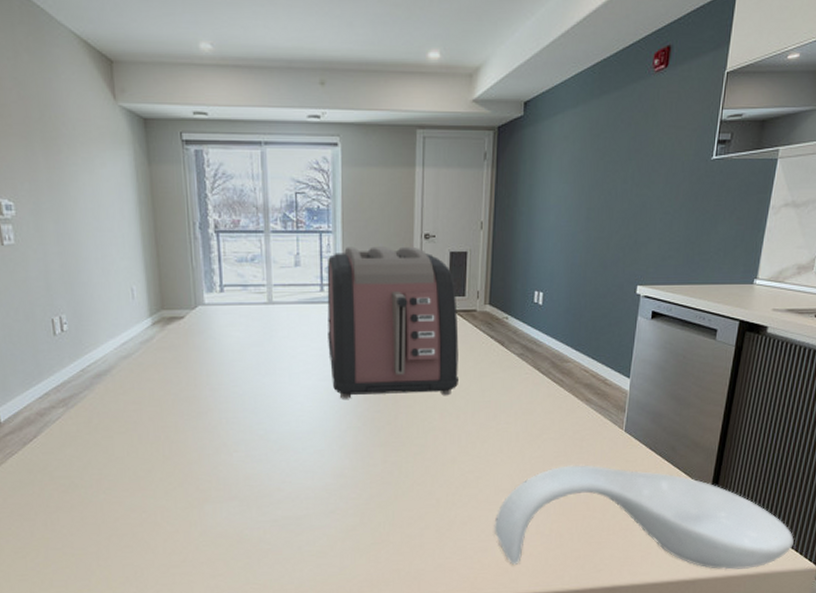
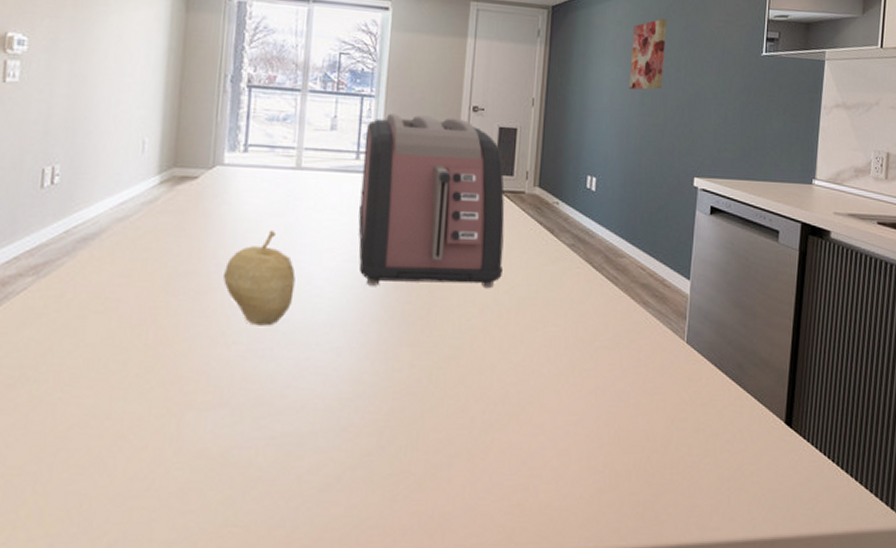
fruit: none [218,358,279,437] -> present [223,229,296,326]
spoon rest: present [494,465,794,570] -> none [537,382,883,527]
wall art: none [576,129,615,205] -> present [629,18,667,90]

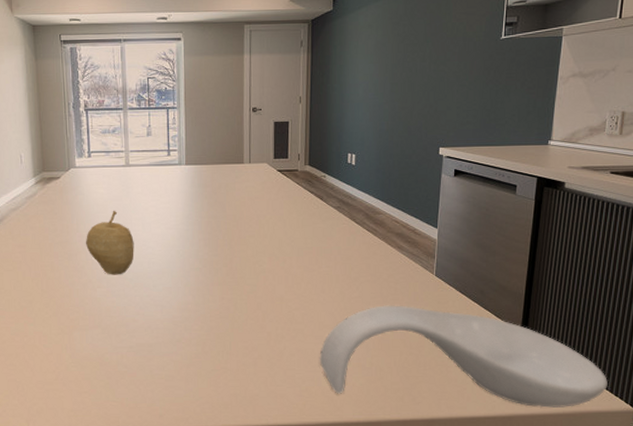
toaster: present [358,113,505,287] -> none [173,118,284,245]
spoon rest: none [537,382,883,527] -> present [319,305,608,408]
wall art: present [629,18,667,90] -> none [381,18,412,81]

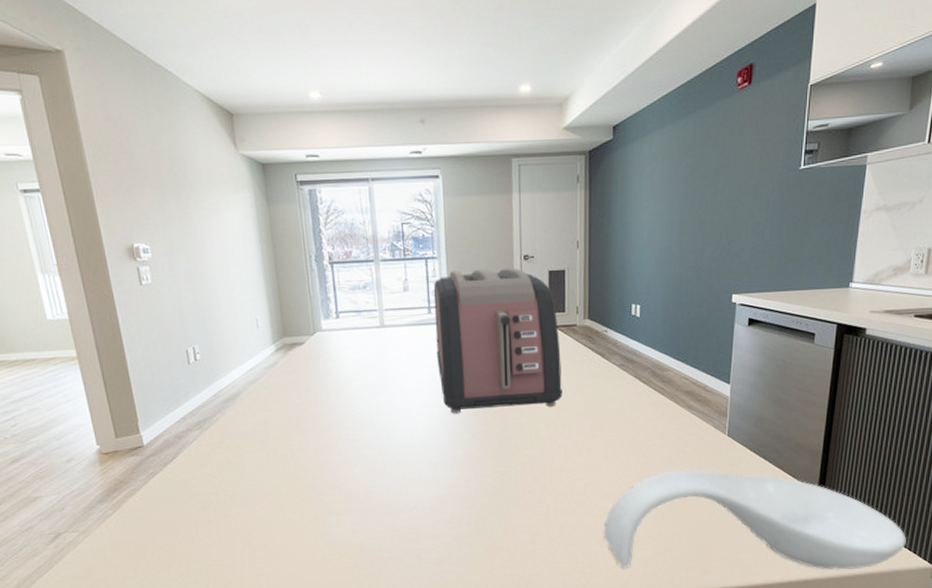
fruit: present [86,210,134,275] -> none [338,378,394,452]
toaster: none [173,118,284,245] -> present [433,267,562,414]

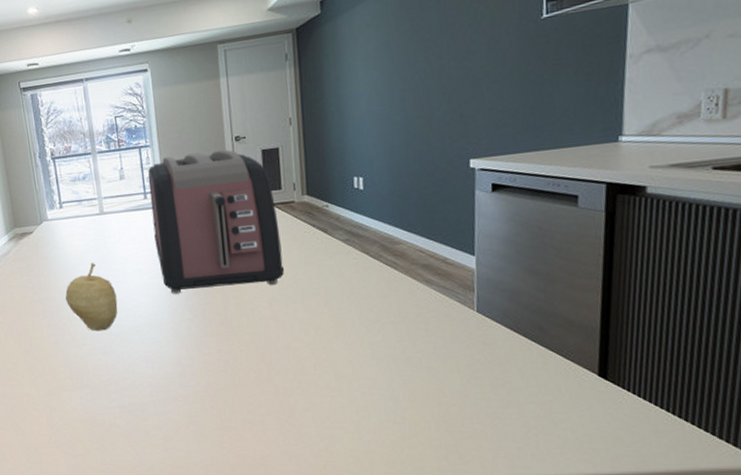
fruit: none [338,378,394,452] -> present [65,262,118,331]
spoon rest: present [603,470,906,570] -> none [338,349,729,466]

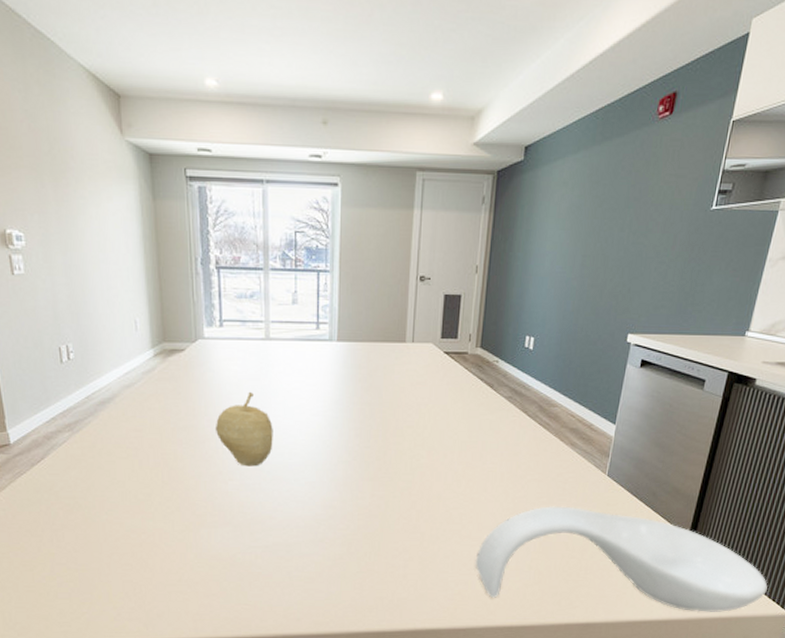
toaster: present [148,149,284,294] -> none [322,286,449,434]
spoon rest: none [338,349,729,466] -> present [475,506,768,612]

